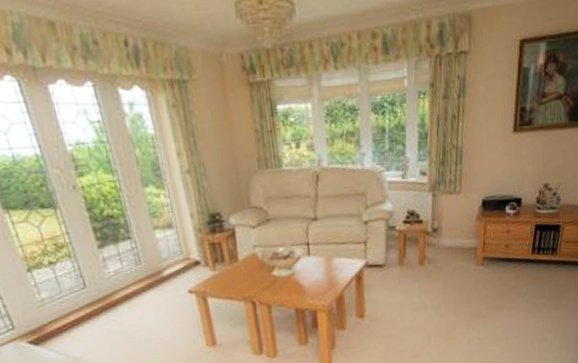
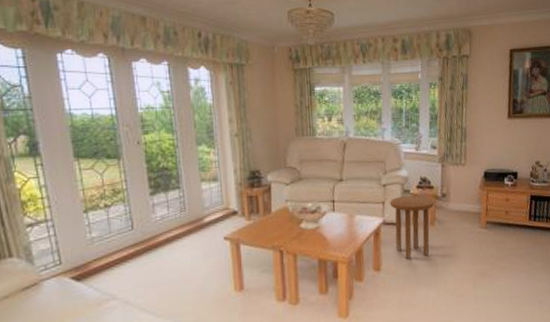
side table: none [372,232,424,303] -> present [390,195,435,259]

